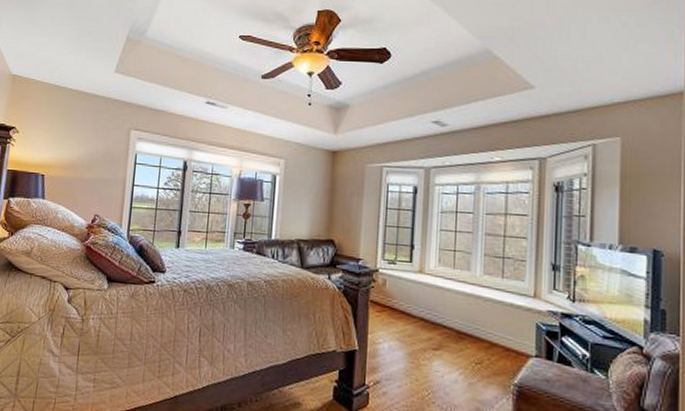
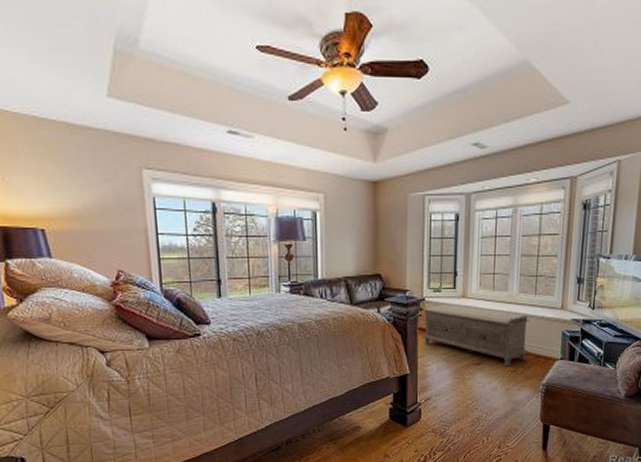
bench: none [374,276,498,357] -> present [422,303,531,367]

